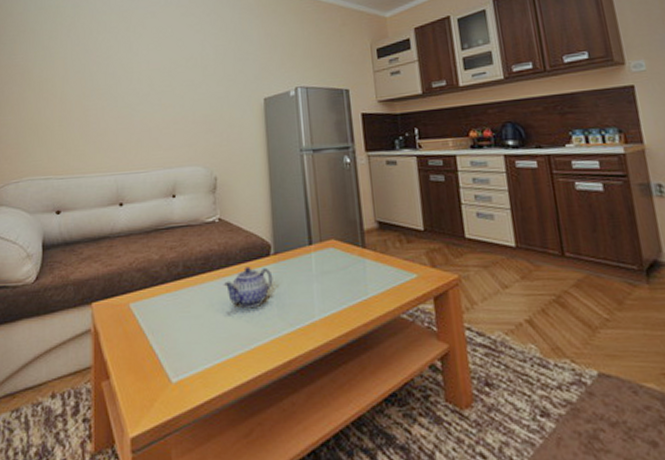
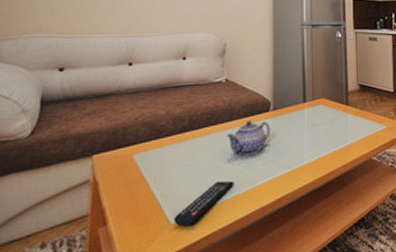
remote control: none [174,336,236,387] -> present [173,180,234,227]

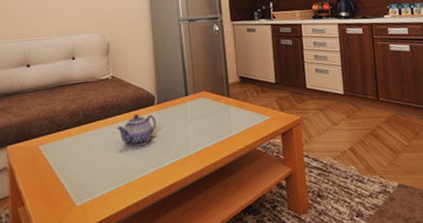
remote control: present [173,180,234,227] -> none [78,169,128,209]

